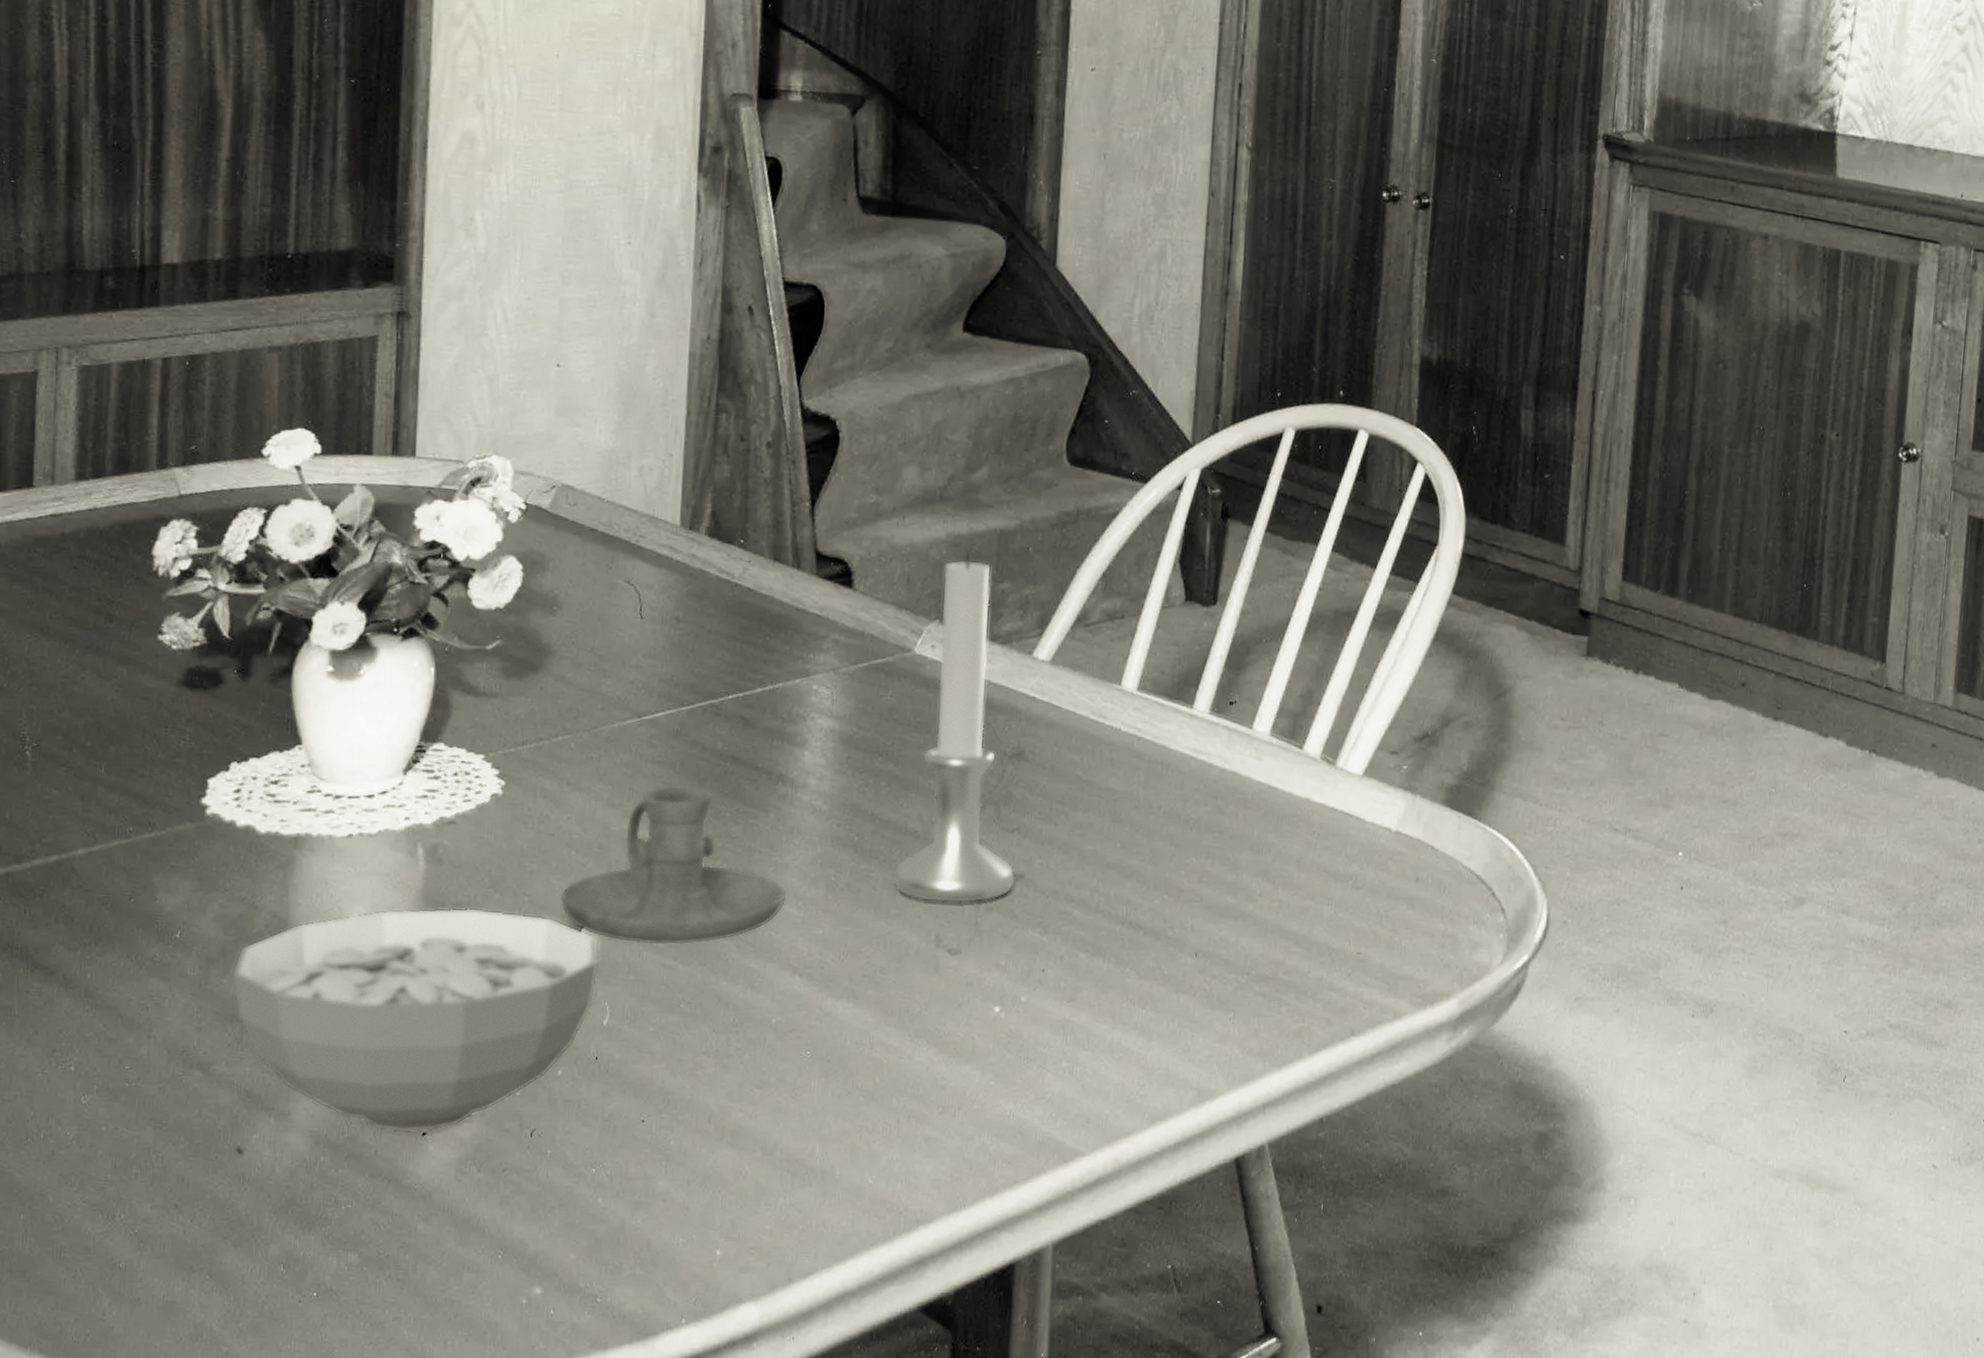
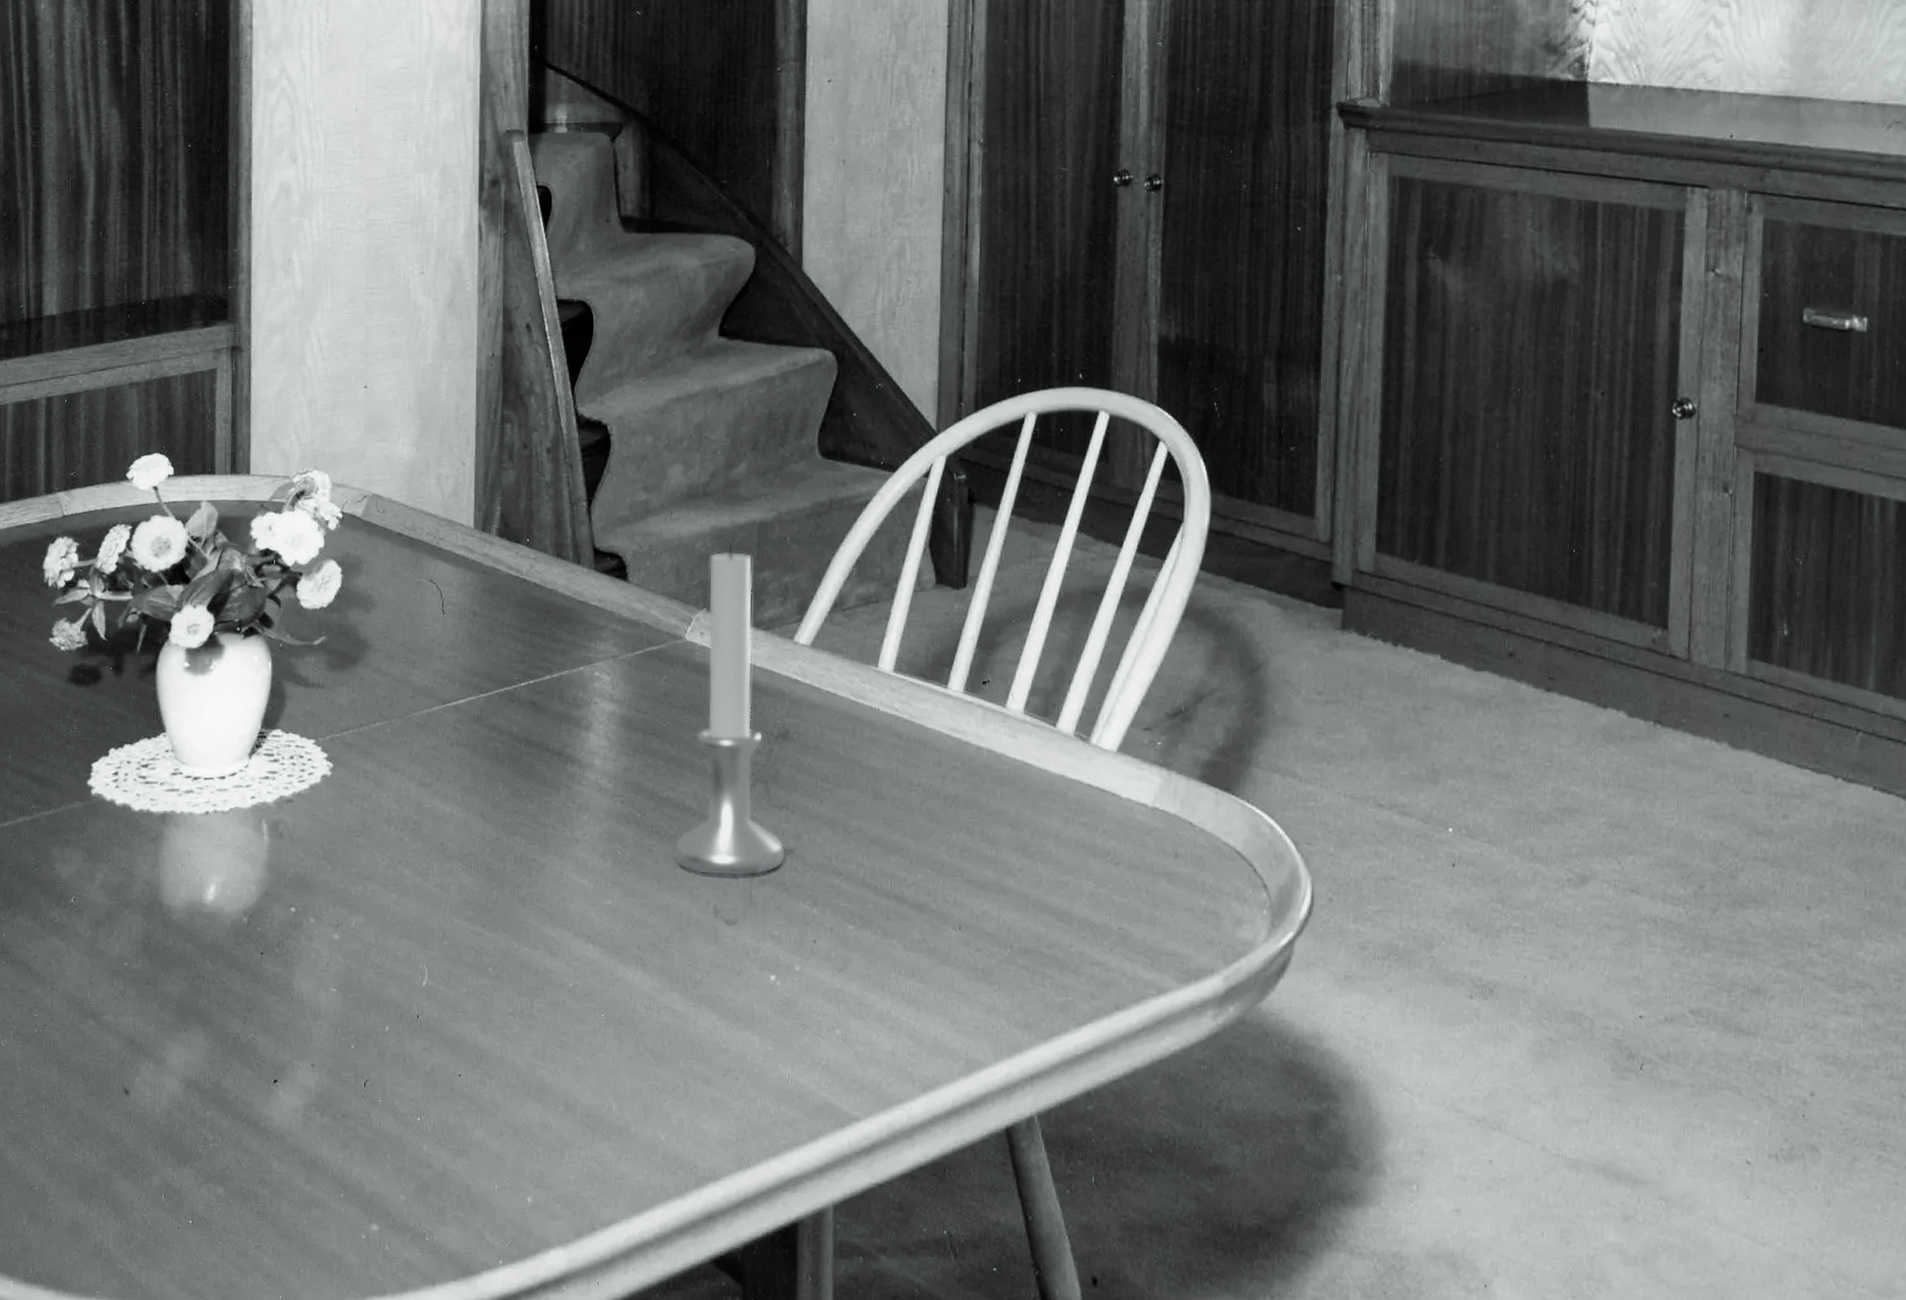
cereal bowl: present [232,907,600,1134] -> none [116,877,418,1080]
candle holder: present [560,786,787,945] -> none [382,767,578,913]

